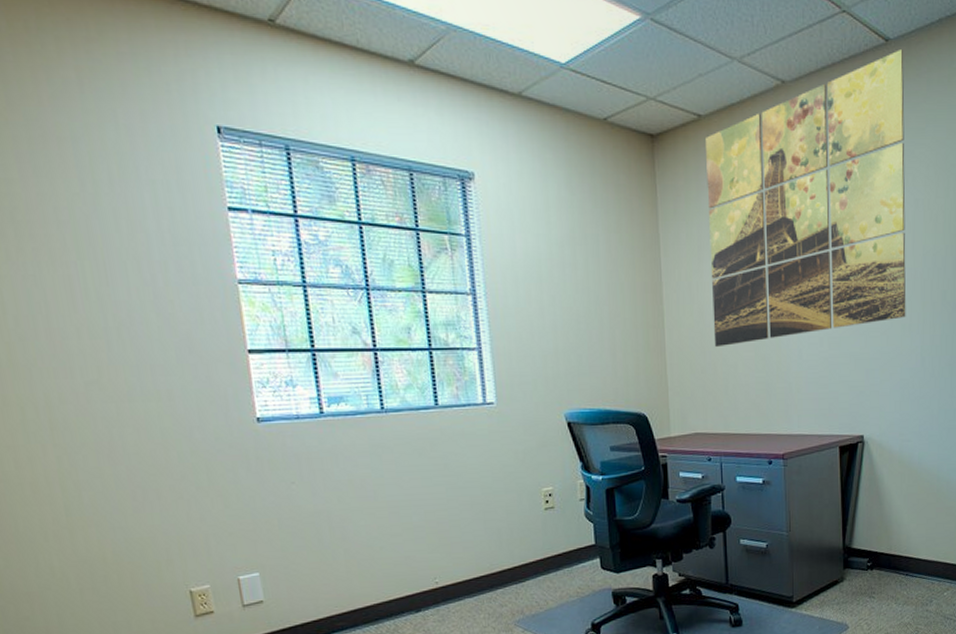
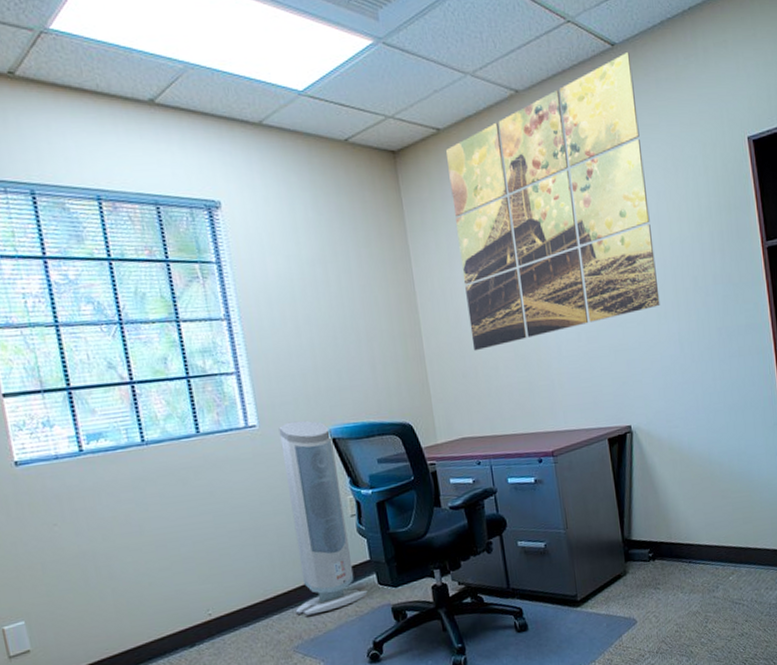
air purifier: none [516,402,590,593] -> present [278,420,368,616]

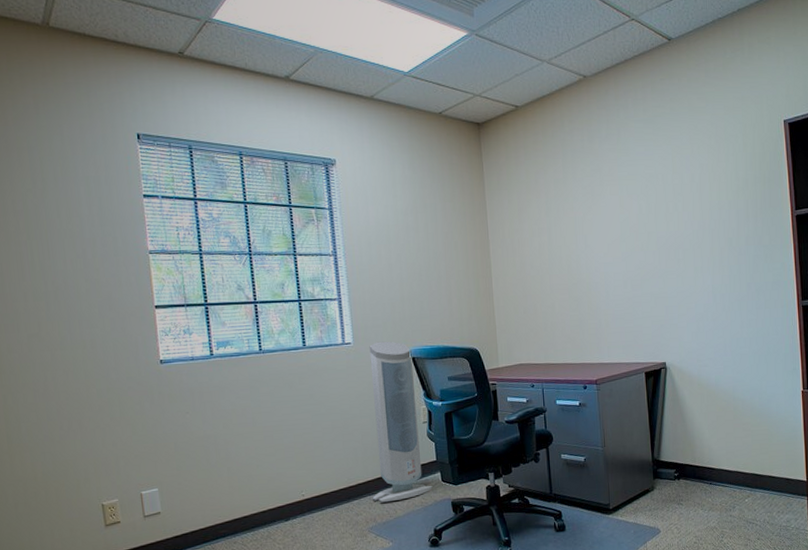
wall art: present [445,52,660,352] -> none [521,46,698,292]

